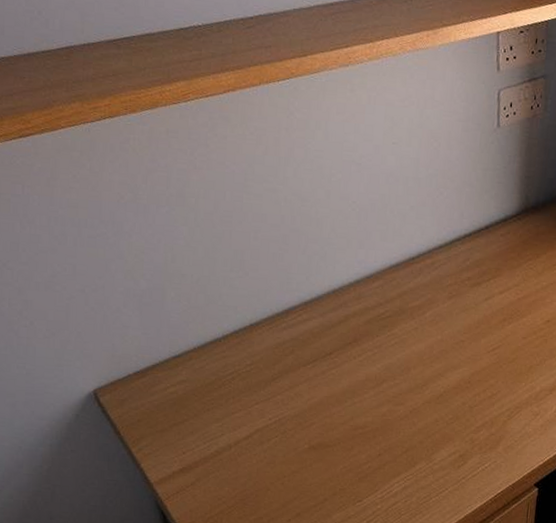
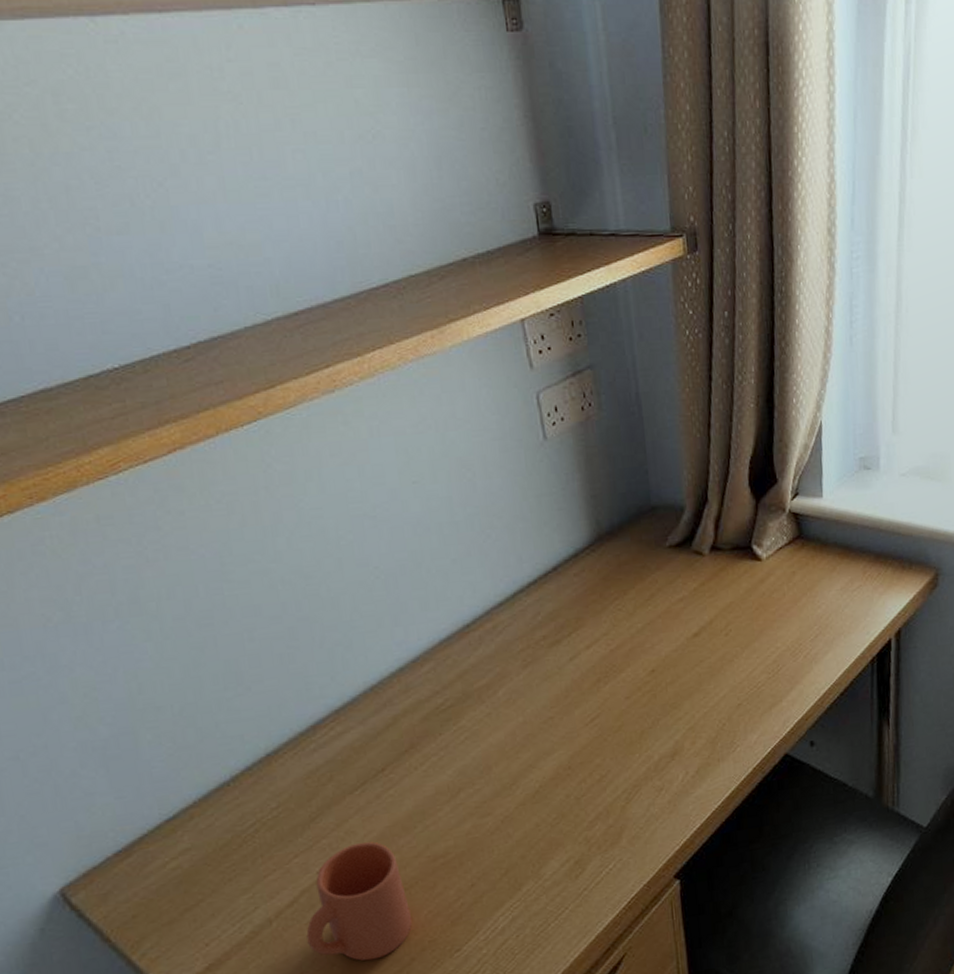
mug: none [253,404,331,493] -> present [306,841,413,961]

